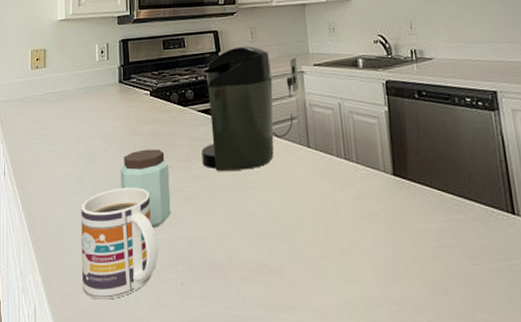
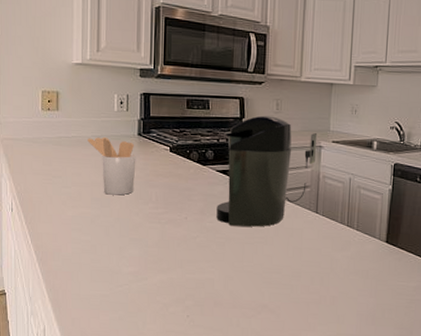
utensil holder: none [72,89,119,149] -> present [87,137,136,195]
mug: present [81,187,158,300] -> none [93,232,168,325]
peanut butter: present [120,149,171,228] -> none [134,200,184,269]

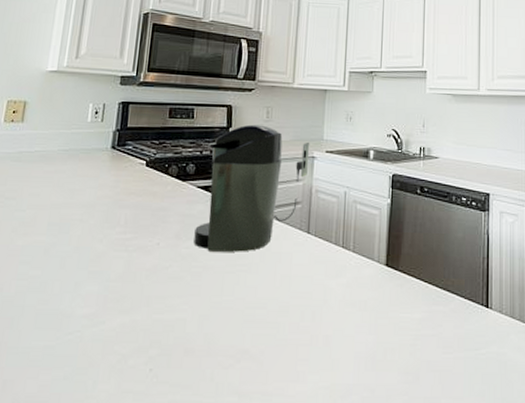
utensil holder: present [87,137,136,195] -> none [52,151,107,219]

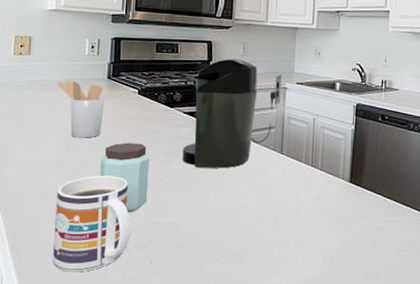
mug: none [30,263,130,386] -> present [53,175,132,272]
utensil holder: none [52,151,107,219] -> present [57,81,105,138]
peanut butter: none [95,223,156,309] -> present [99,142,150,213]

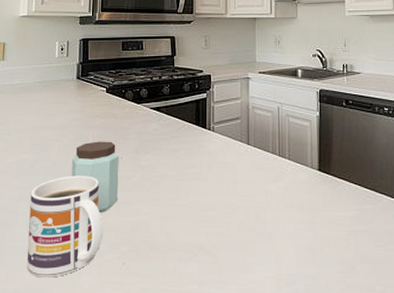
utensil holder: present [57,81,105,138] -> none [30,83,75,139]
coffee maker: present [182,58,283,169] -> none [151,52,245,163]

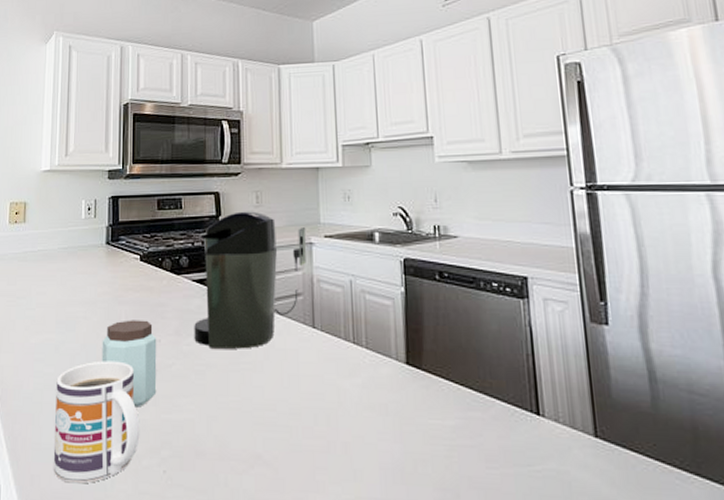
coffee maker: none [151,52,245,163] -> present [194,211,307,349]

